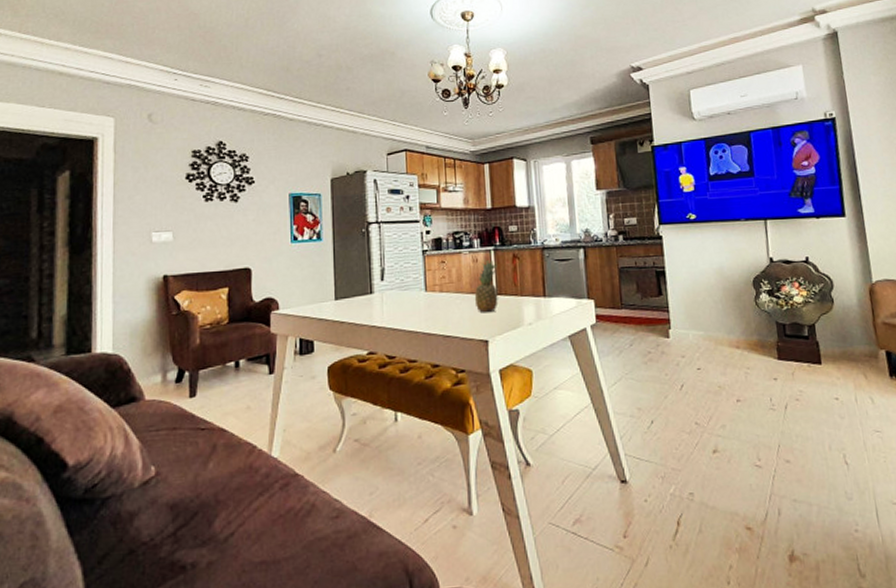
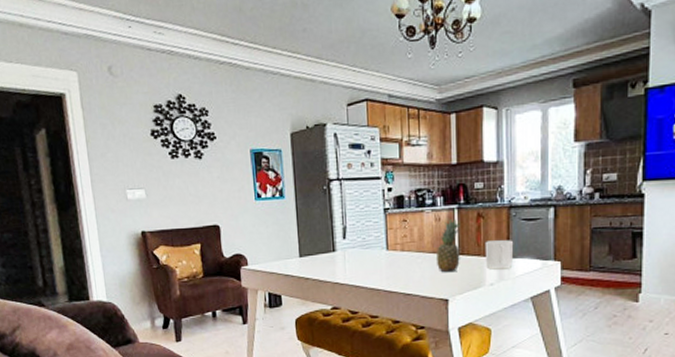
mug: none [521,279,549,309] -> present [484,239,514,270]

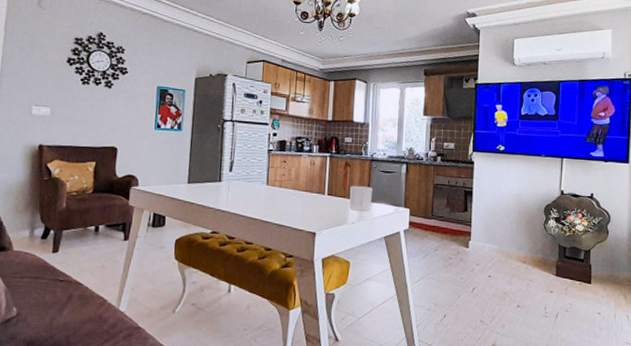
fruit: present [435,219,461,272] -> none [308,165,331,209]

